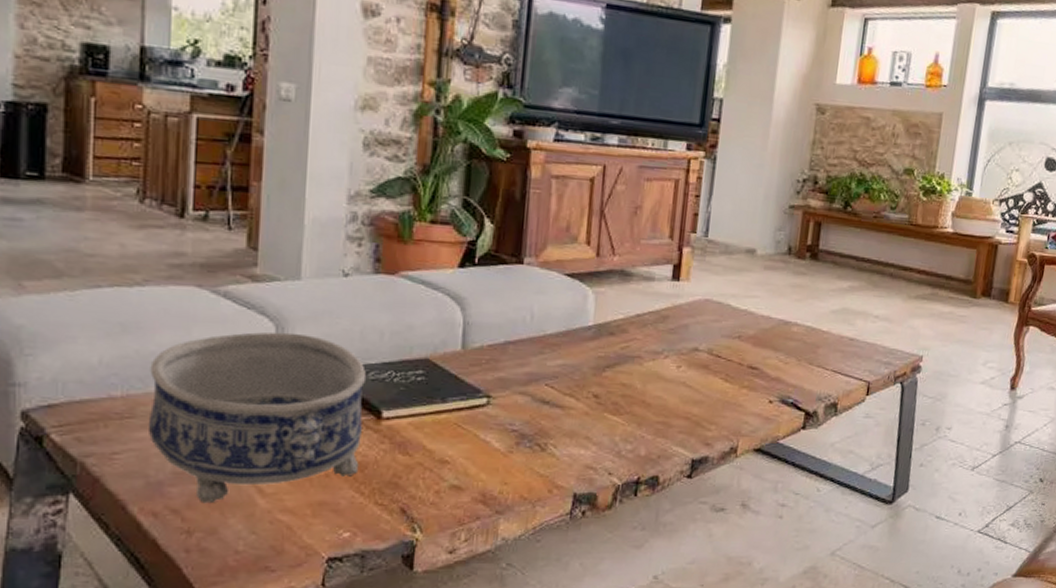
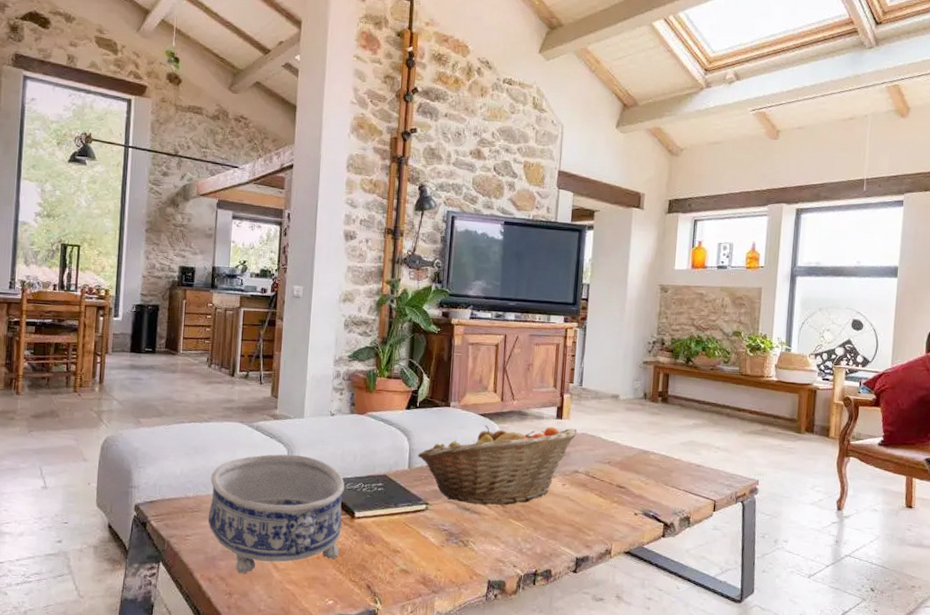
fruit basket: none [475,290,700,396] -> present [417,425,578,506]

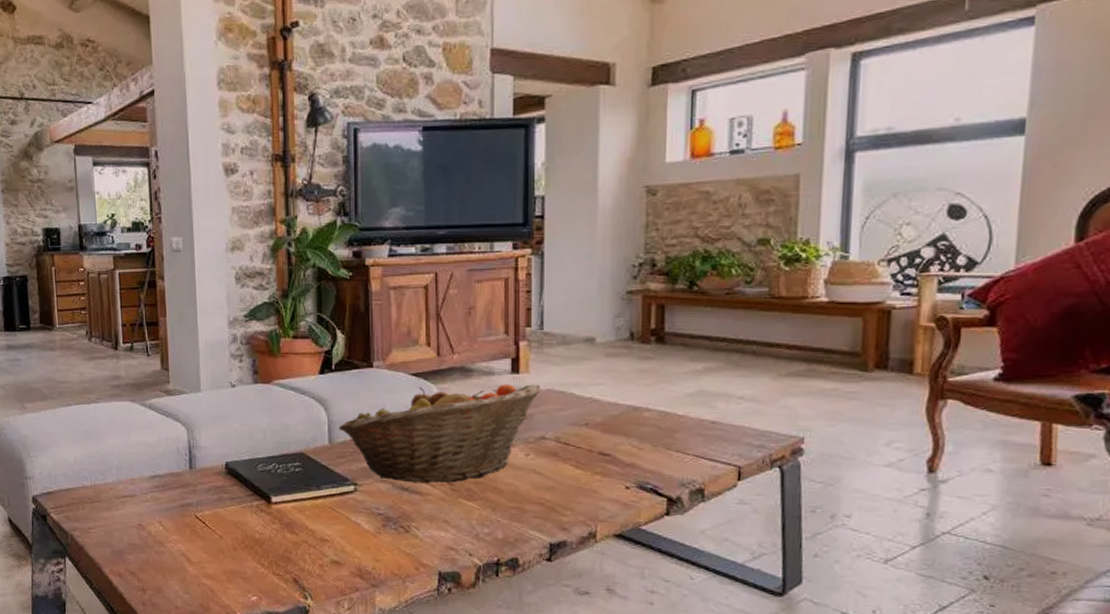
decorative bowl: present [208,454,345,574] -> none [106,434,258,568]

